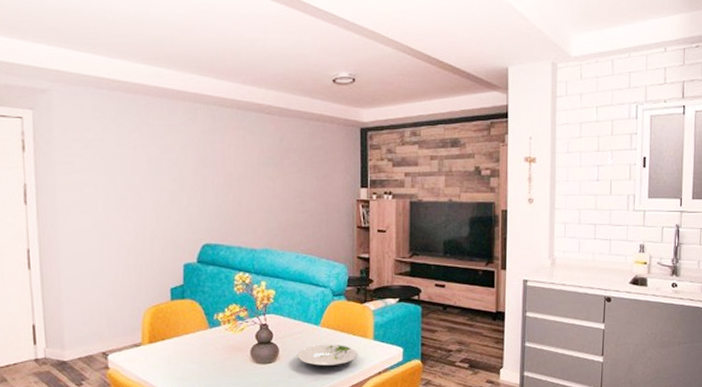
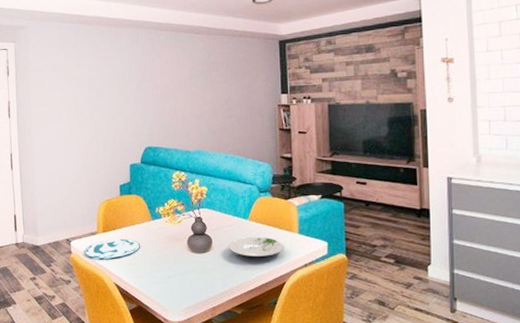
plate: none [125,349,194,374] -> present [84,238,140,259]

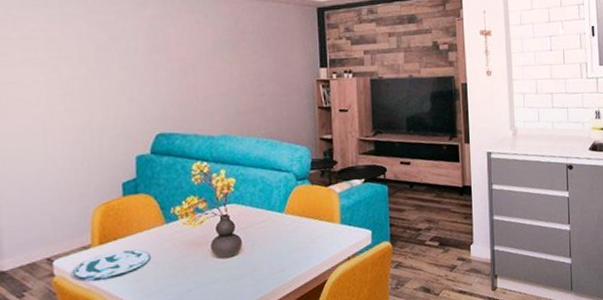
plate: present [228,236,284,258] -> none [260,231,325,256]

